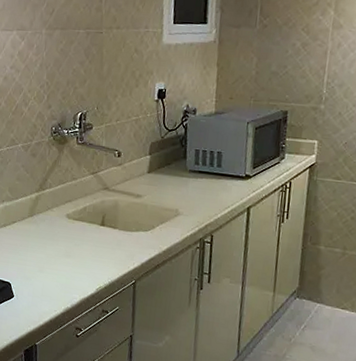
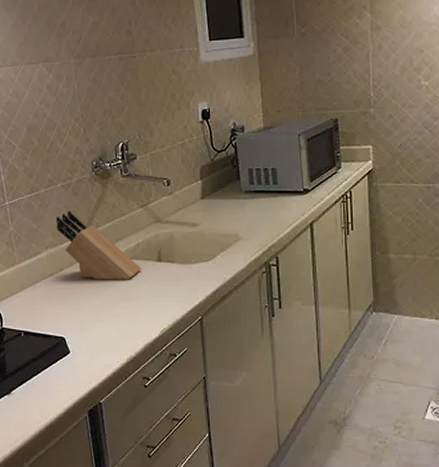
knife block: none [13,169,86,239] -> present [56,210,141,280]

